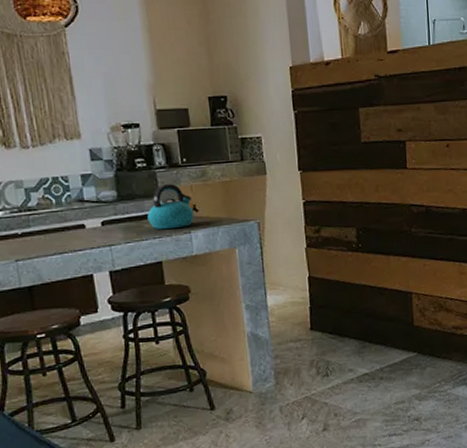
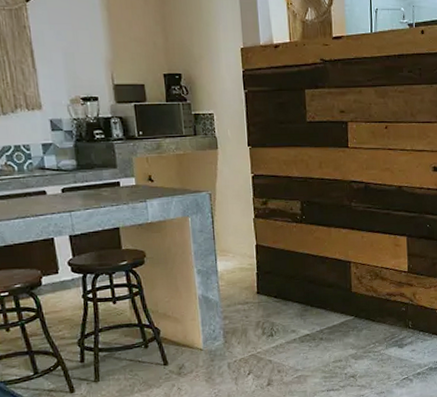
kettle: present [147,184,194,229] -> none [105,155,150,197]

